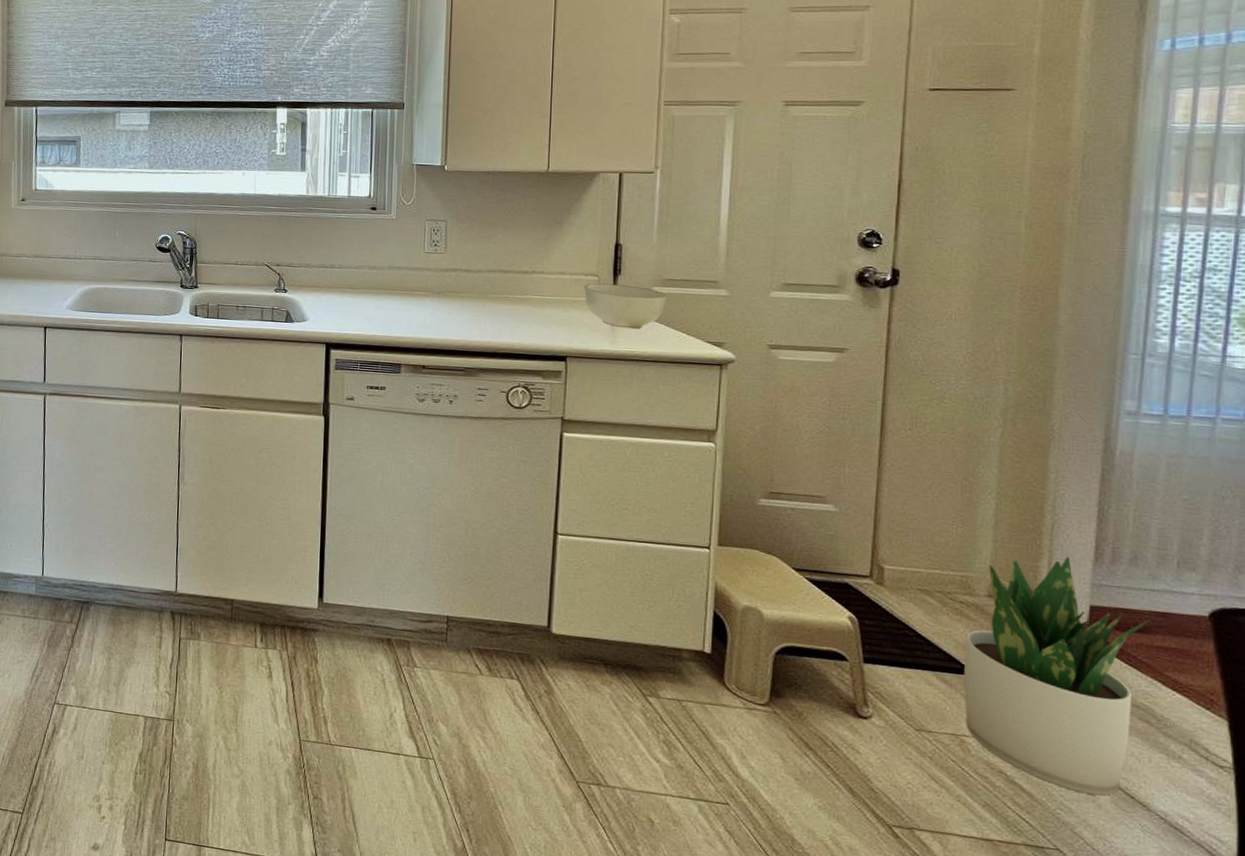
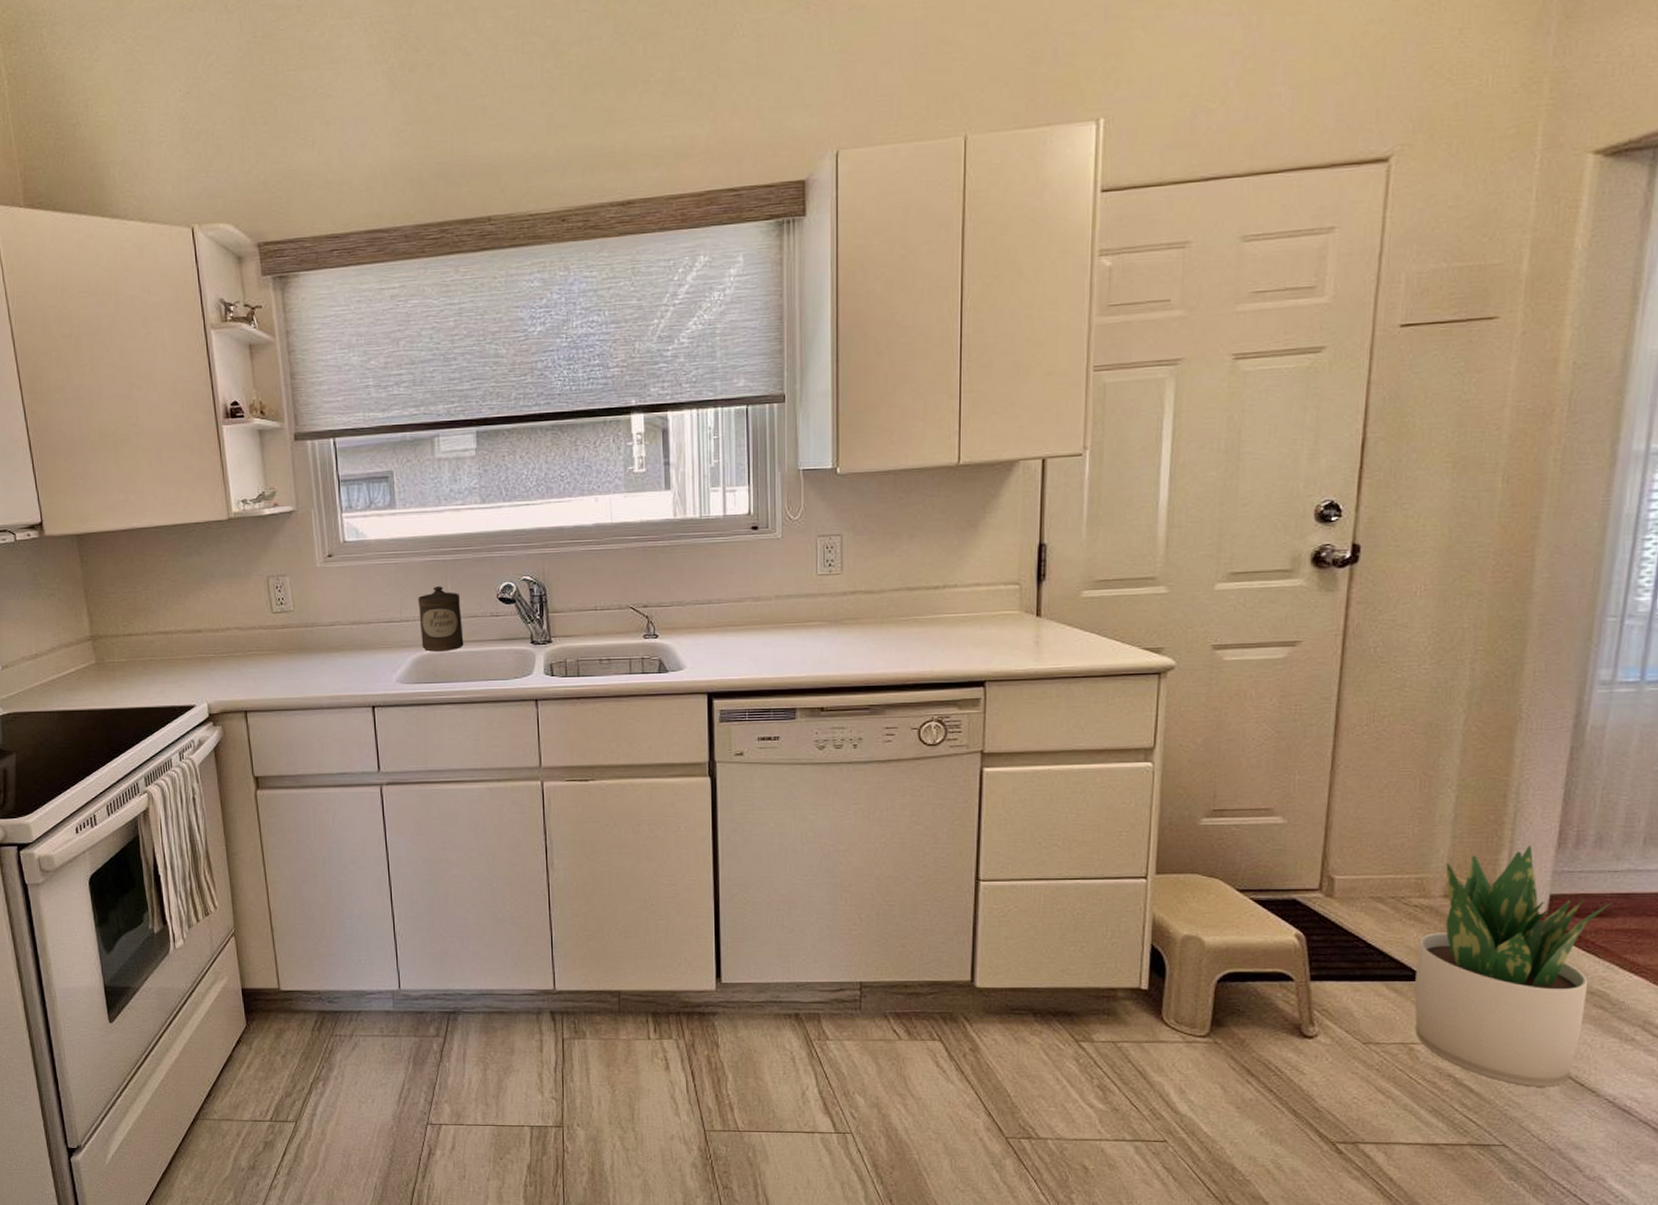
canister: none [90,233,125,287] -> present [418,586,464,652]
bowl: present [583,283,667,329] -> none [1003,591,1098,642]

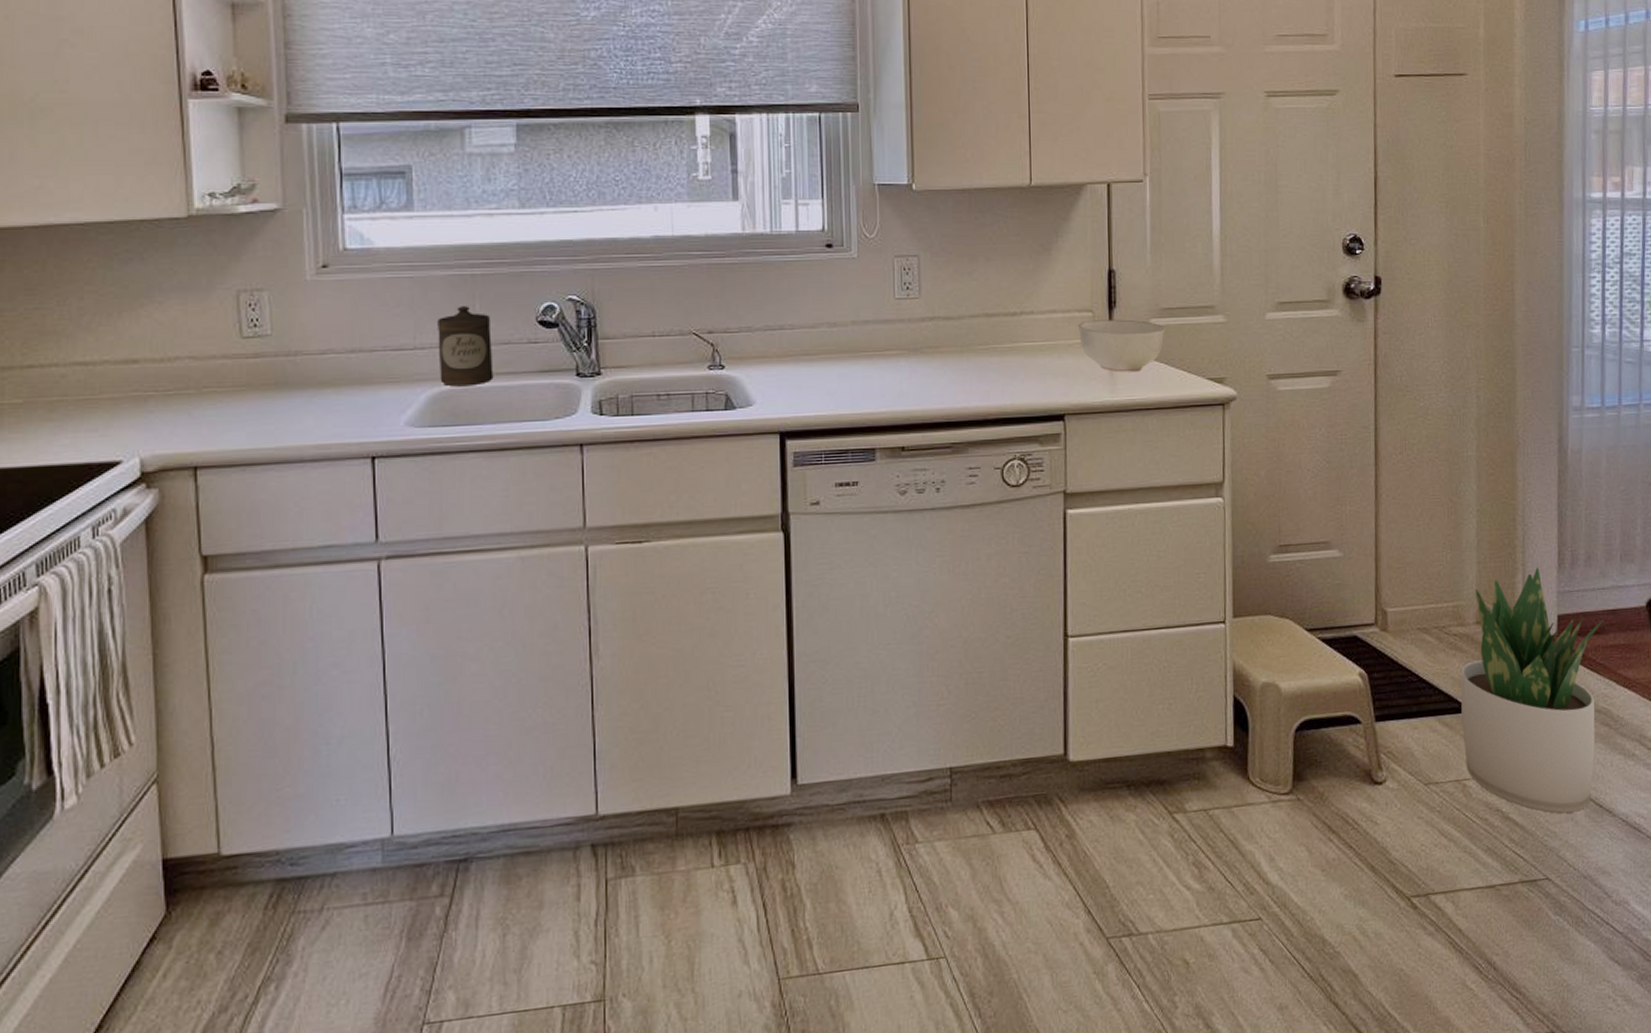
bowl: none [1003,591,1098,642] -> present [1077,319,1165,372]

